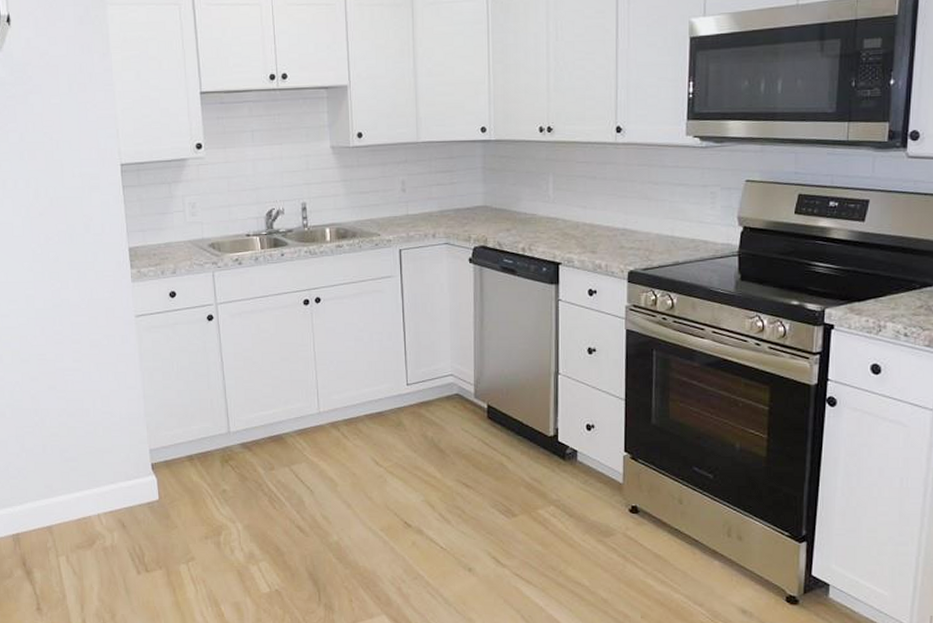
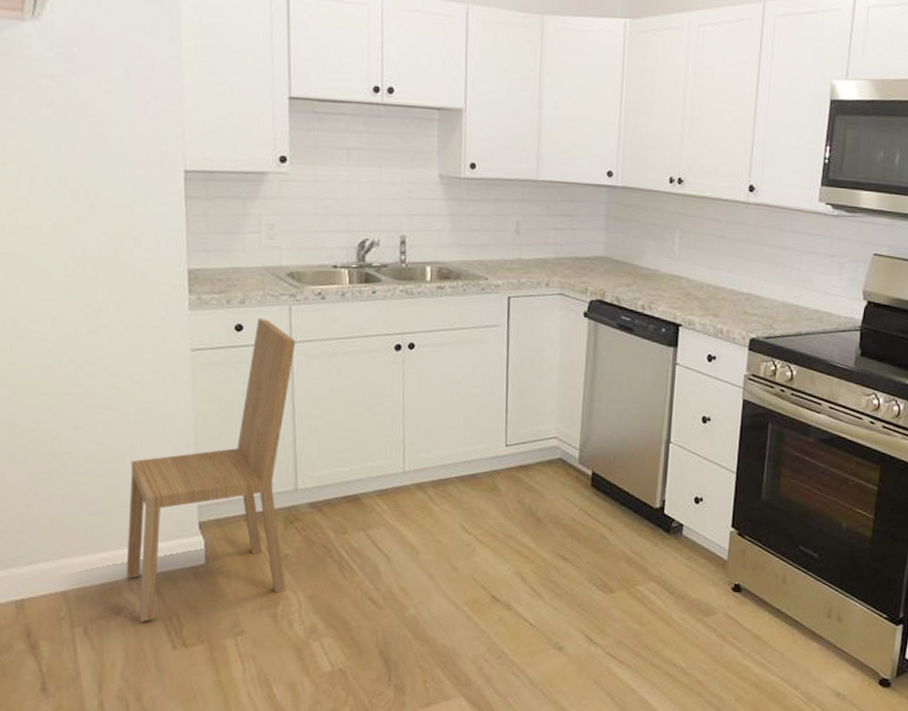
dining chair: none [94,285,226,551] -> present [126,318,296,622]

